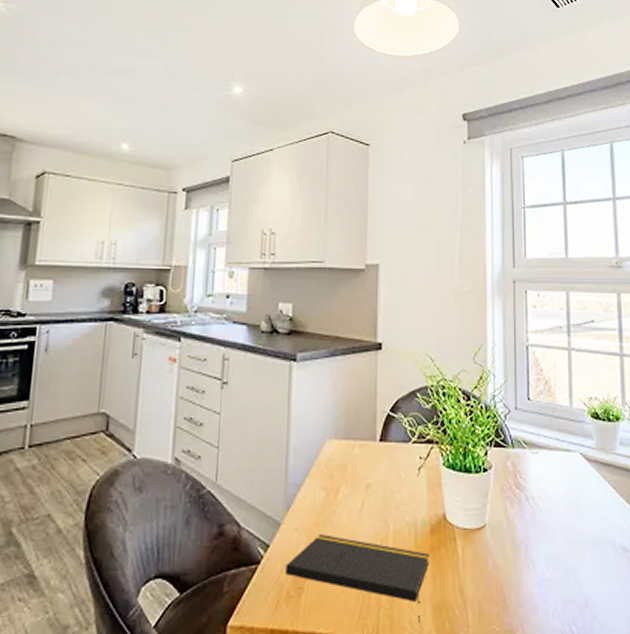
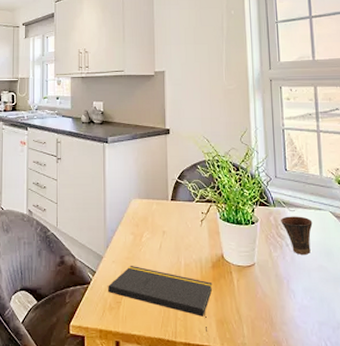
cup: none [520,460,559,511] -> present [281,216,313,255]

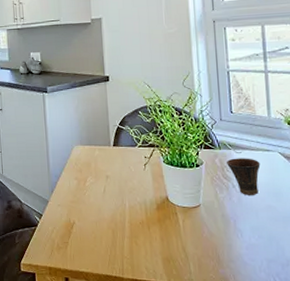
notepad: present [108,266,213,332] -> none [55,209,158,269]

